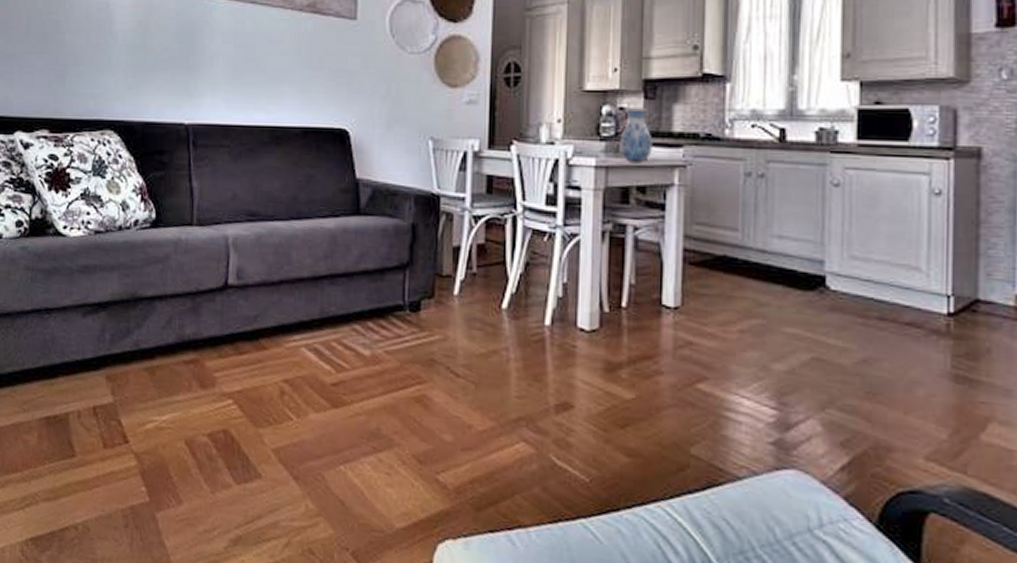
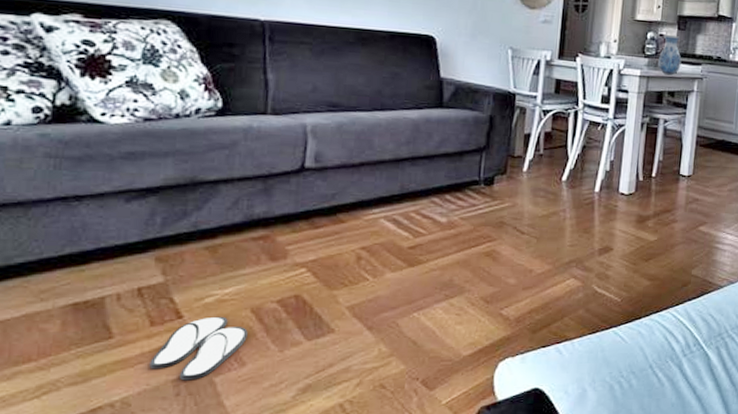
slippers: none [103,444,183,512] -> present [149,316,248,381]

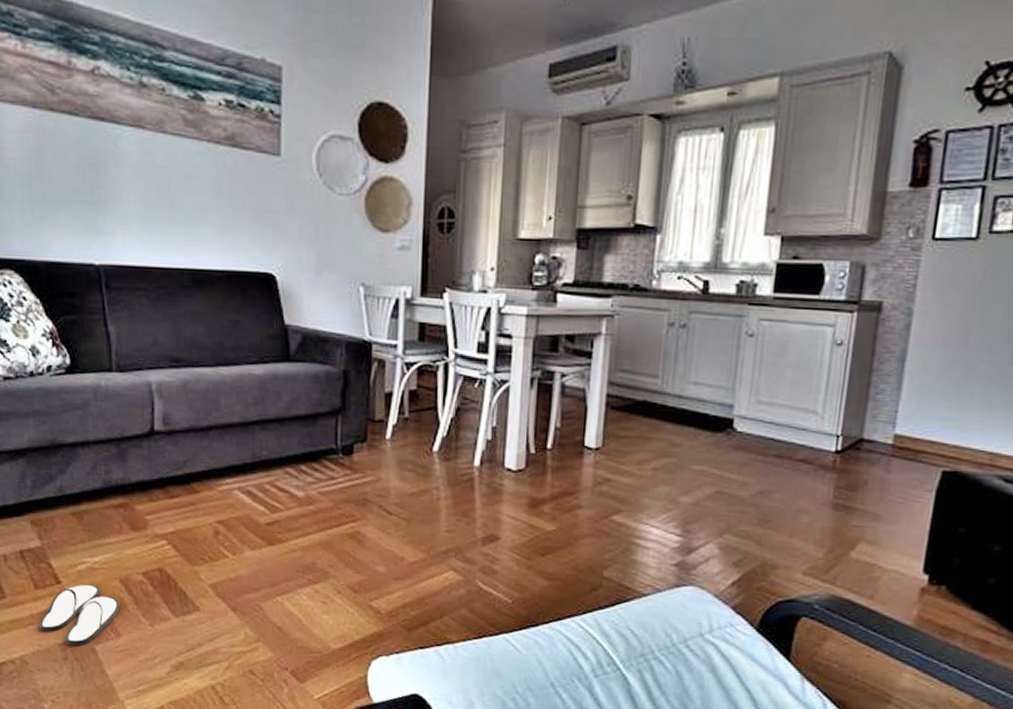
vase: present [658,35,682,76] -> none [551,257,583,313]

